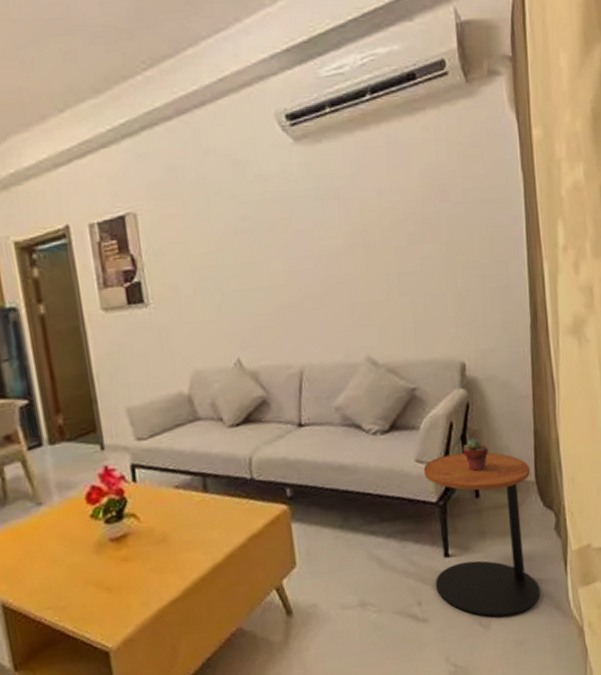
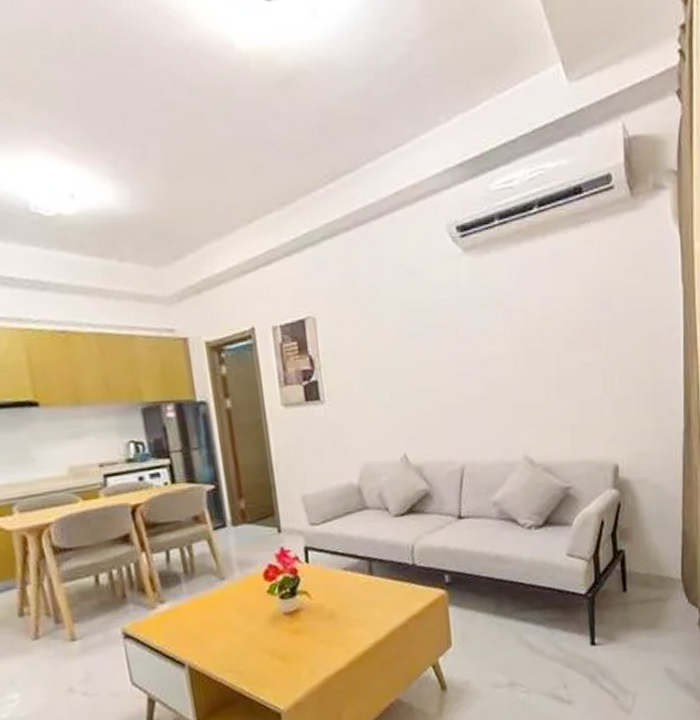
side table: present [423,452,541,617] -> none [574,548,681,703]
potted succulent: present [462,438,489,472] -> none [612,536,638,568]

